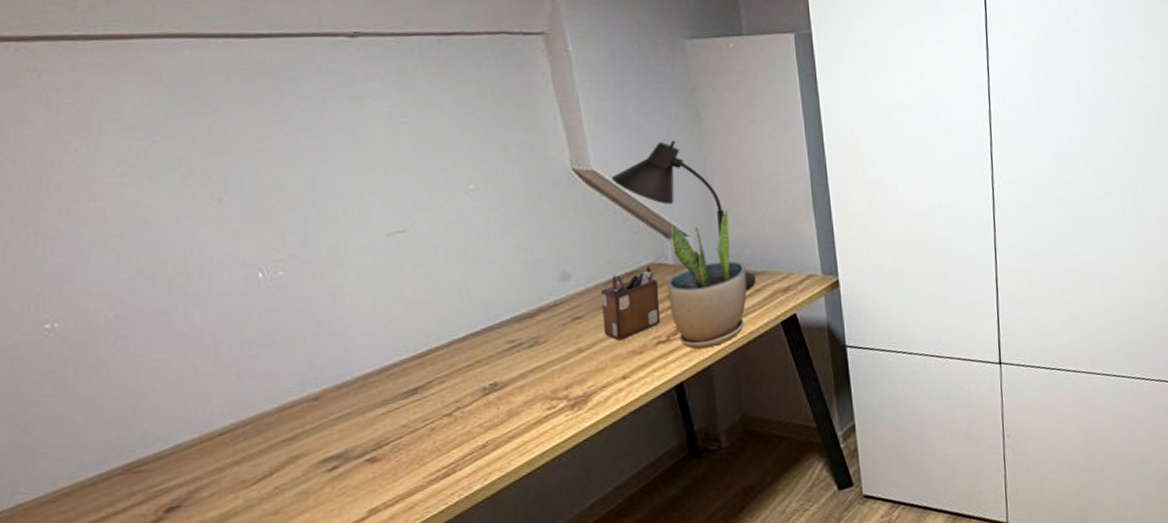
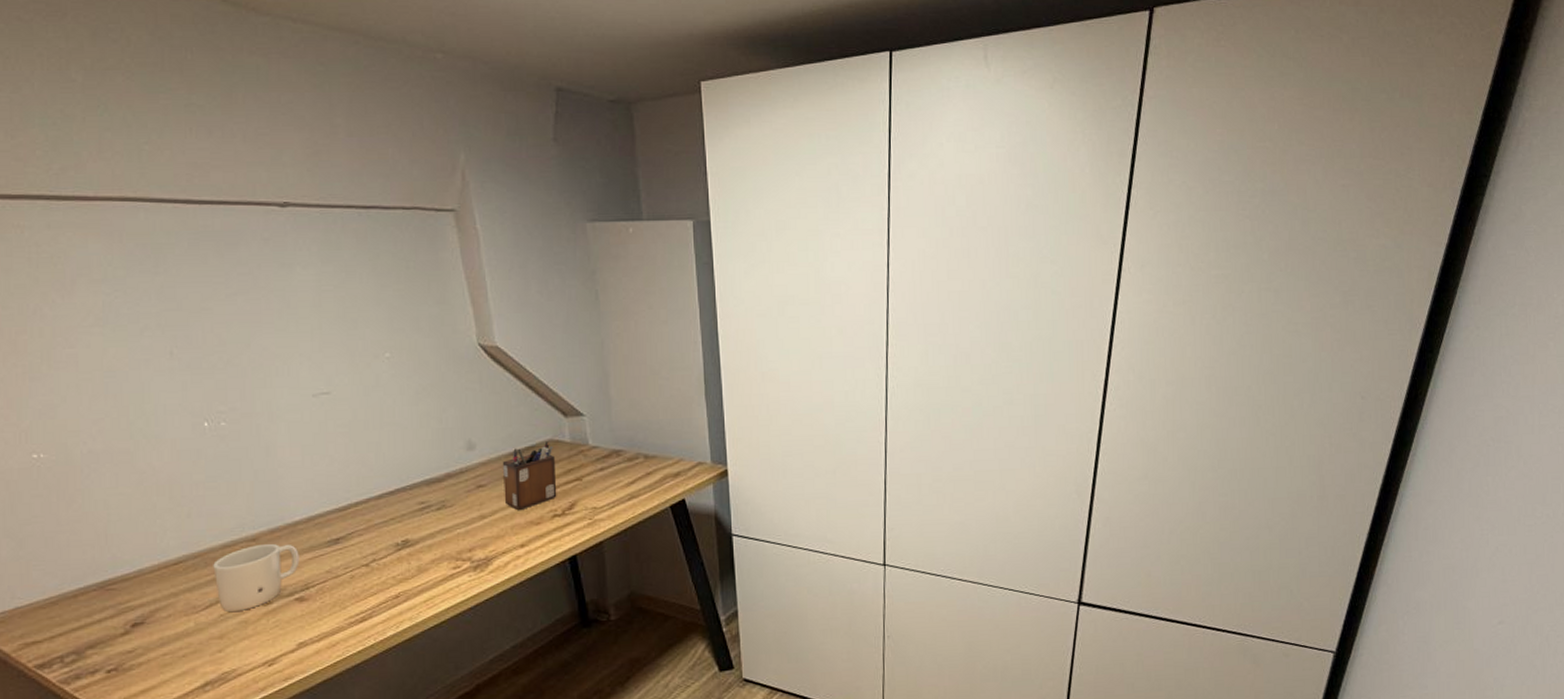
mug: none [267,400,371,483] -> present [213,543,300,613]
desk lamp: present [610,140,757,290] -> none [513,321,648,472]
potted plant: present [667,208,747,349] -> none [563,392,639,524]

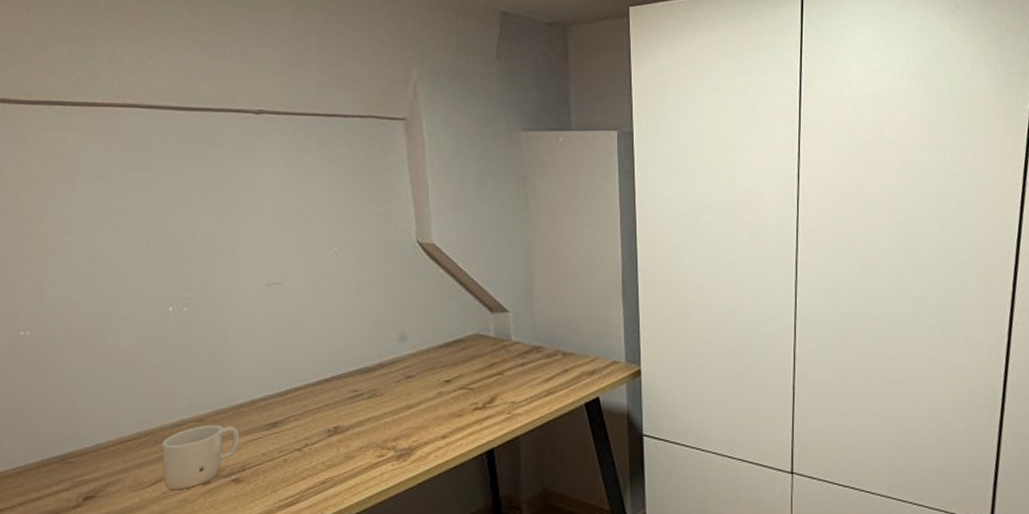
desk organizer: present [502,440,557,511] -> none [430,334,480,403]

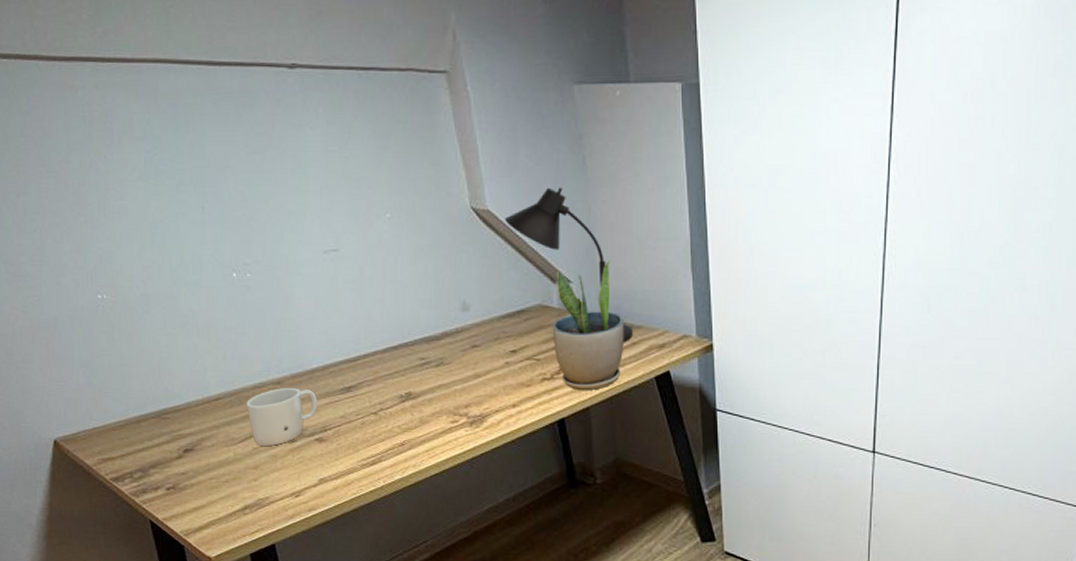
desk lamp: none [448,222,566,369] -> present [504,187,634,342]
potted plant: none [487,290,557,418] -> present [552,260,624,390]

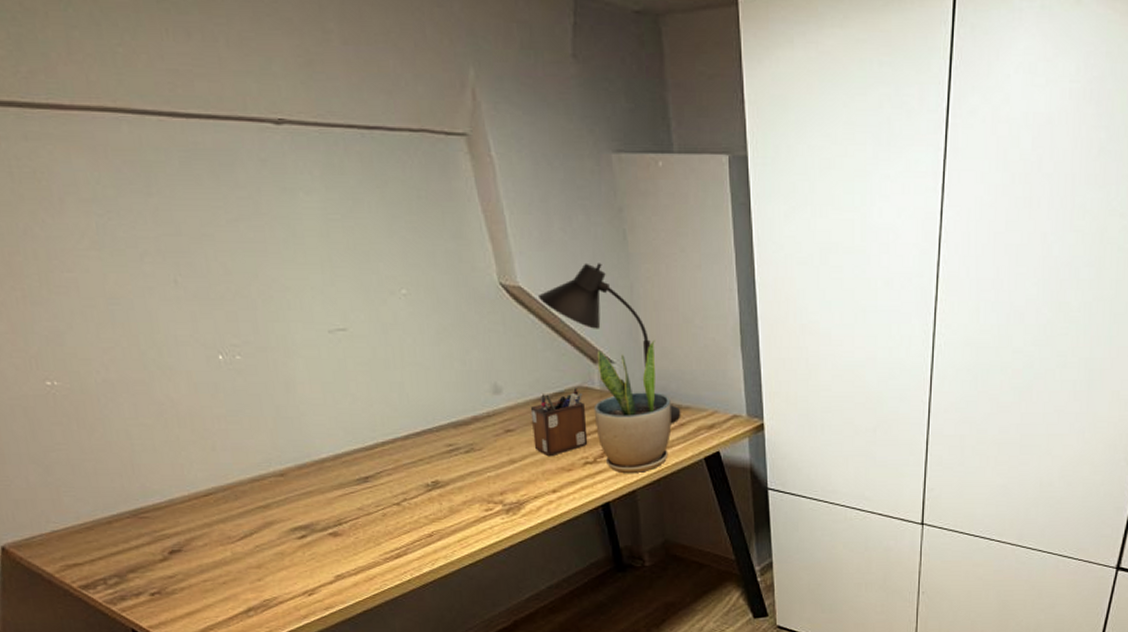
mug: present [246,387,318,447] -> none [243,479,330,544]
desk organizer: none [494,305,546,372] -> present [530,387,588,457]

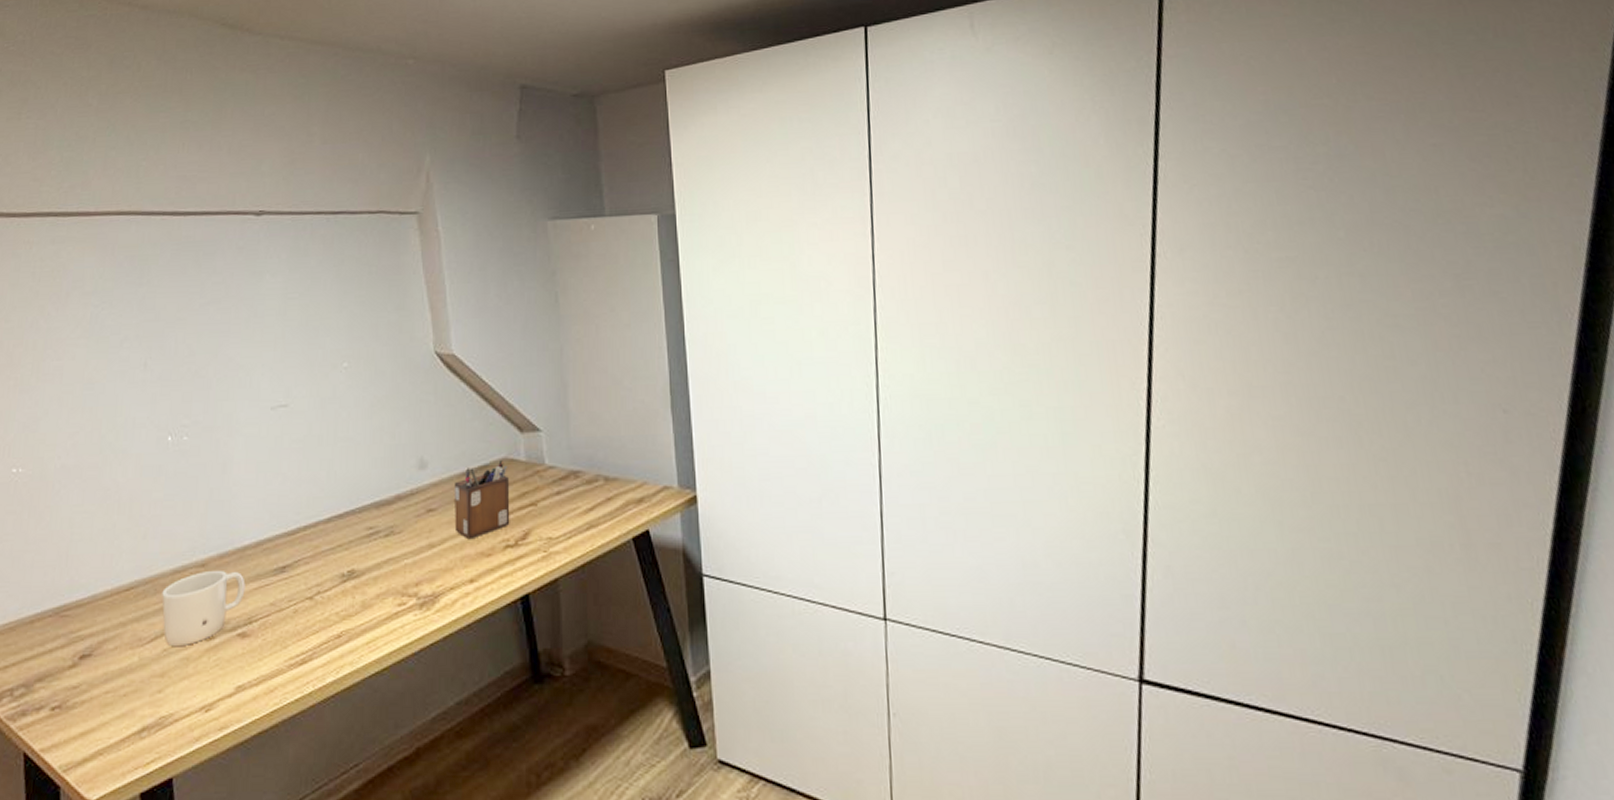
mug: none [243,479,330,544] -> present [161,569,246,647]
desk lamp: present [537,263,681,423] -> none [470,326,608,497]
potted plant: present [593,339,672,473] -> none [518,404,598,558]

